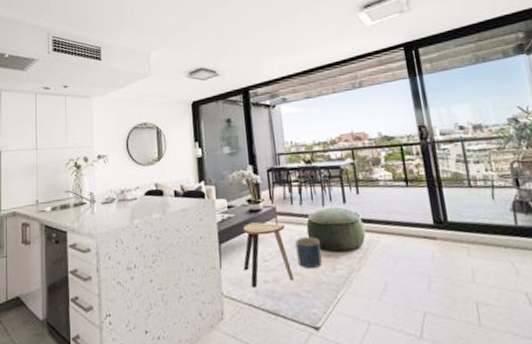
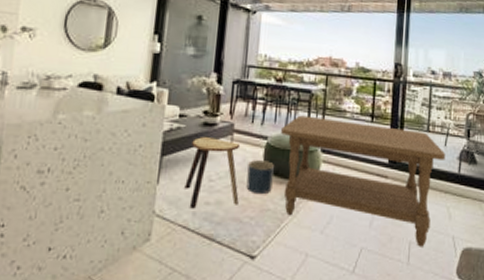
coffee table: none [319,188,497,307] -> present [281,115,446,247]

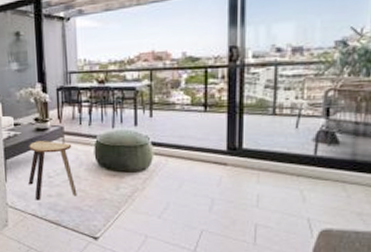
planter: present [246,160,274,195] -> none [81,157,106,187]
coffee table: present [281,115,446,247] -> none [109,112,297,229]

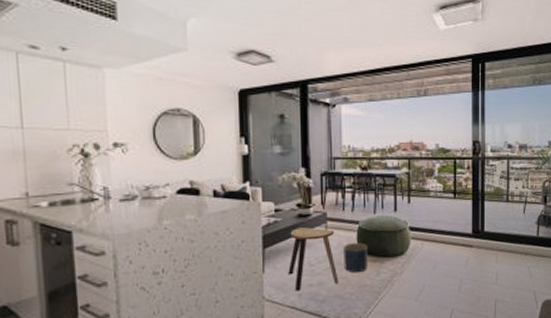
planter: none [81,157,106,187] -> present [344,243,368,273]

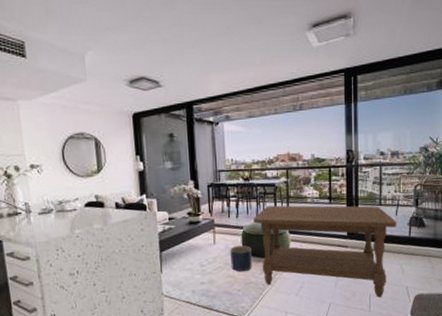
stool: present [288,227,339,291] -> none [182,233,227,288]
coffee table: none [371,198,525,304] -> present [254,205,397,298]

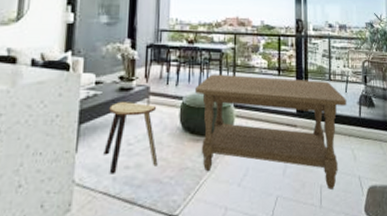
stool: none [182,233,227,288] -> present [103,102,158,174]
planter: present [230,245,252,272] -> none [164,120,190,154]

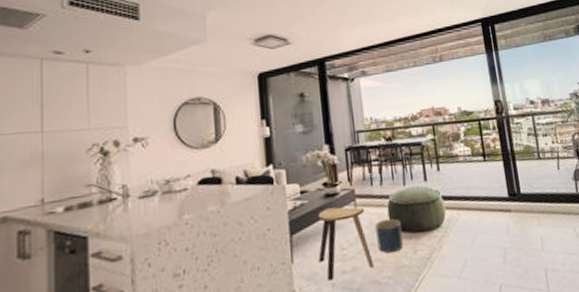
planter: none [164,120,190,154] -> present [375,218,403,254]
coffee table: present [195,74,347,190] -> none [400,160,562,272]

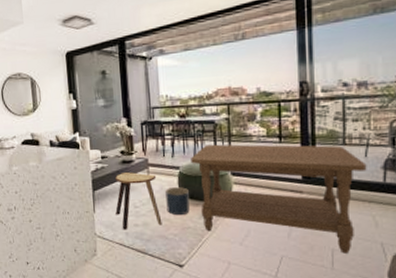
coffee table: none [400,160,562,272] -> present [191,144,367,254]

